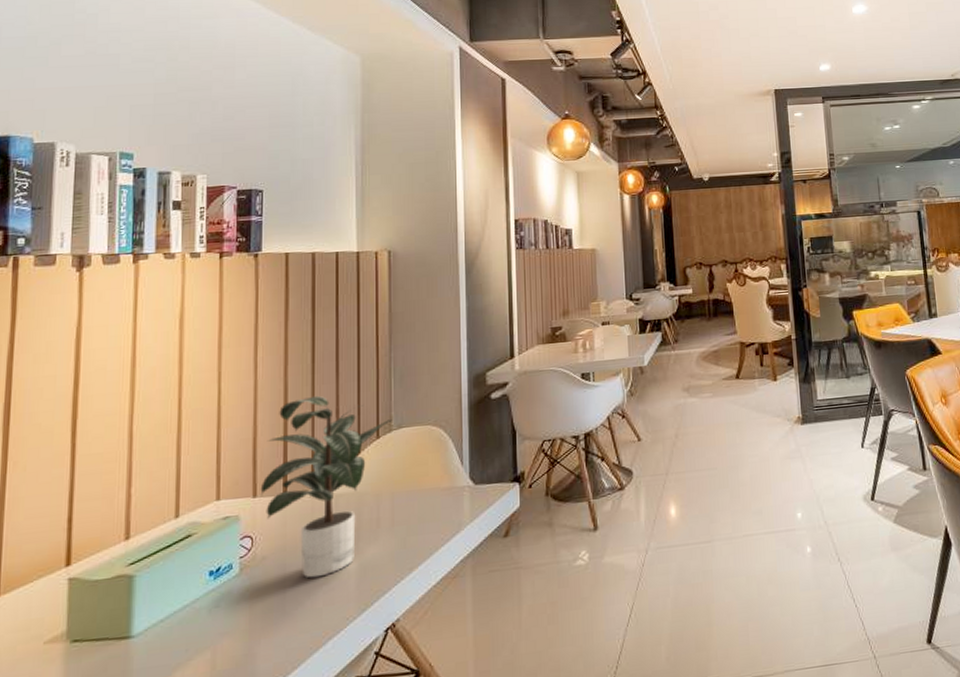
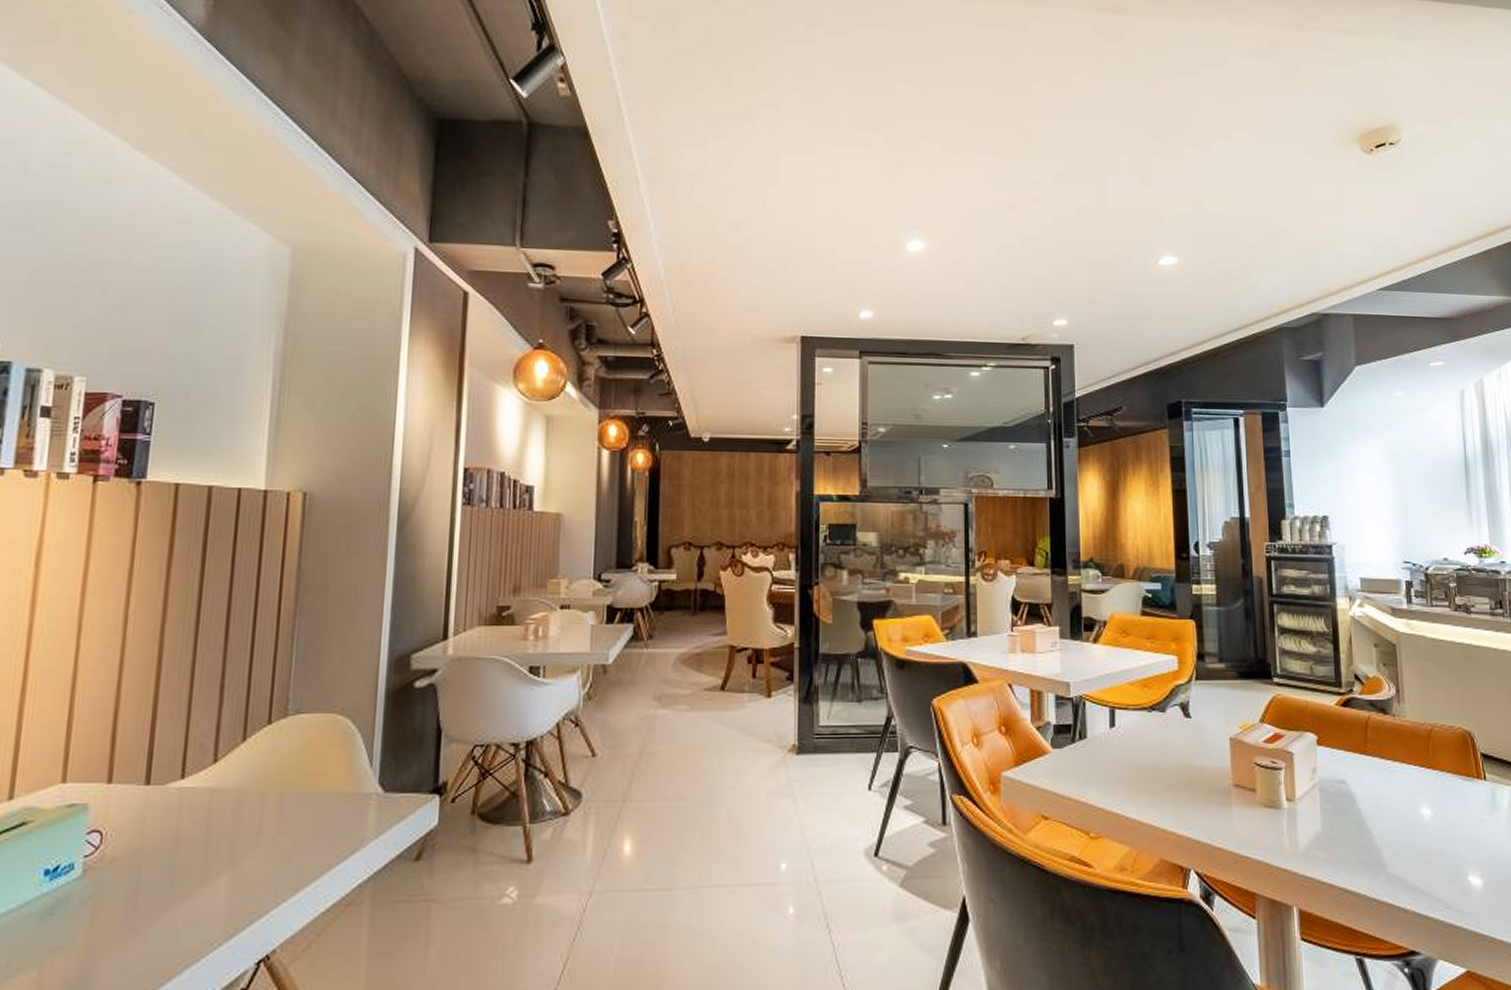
potted plant: present [260,395,392,578] -> none [117,664,289,890]

